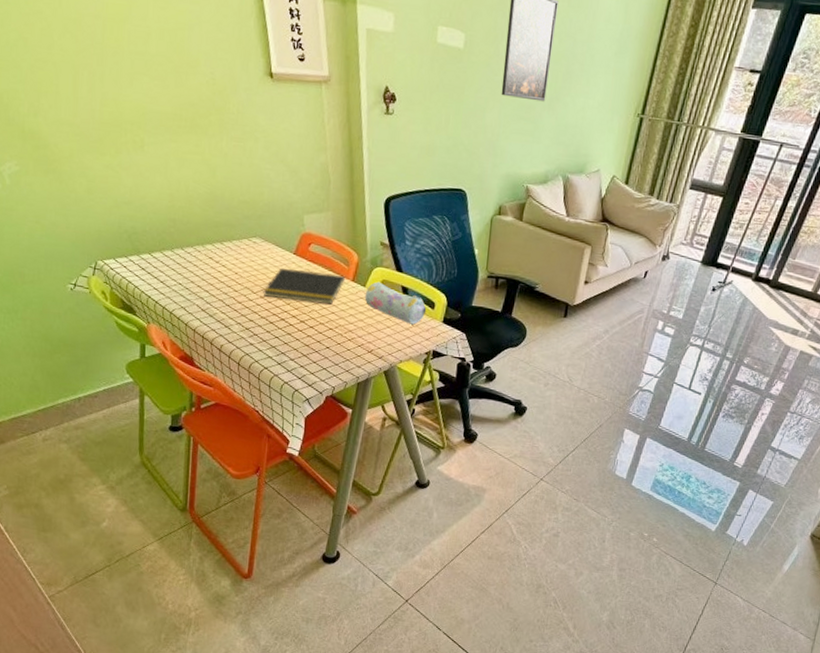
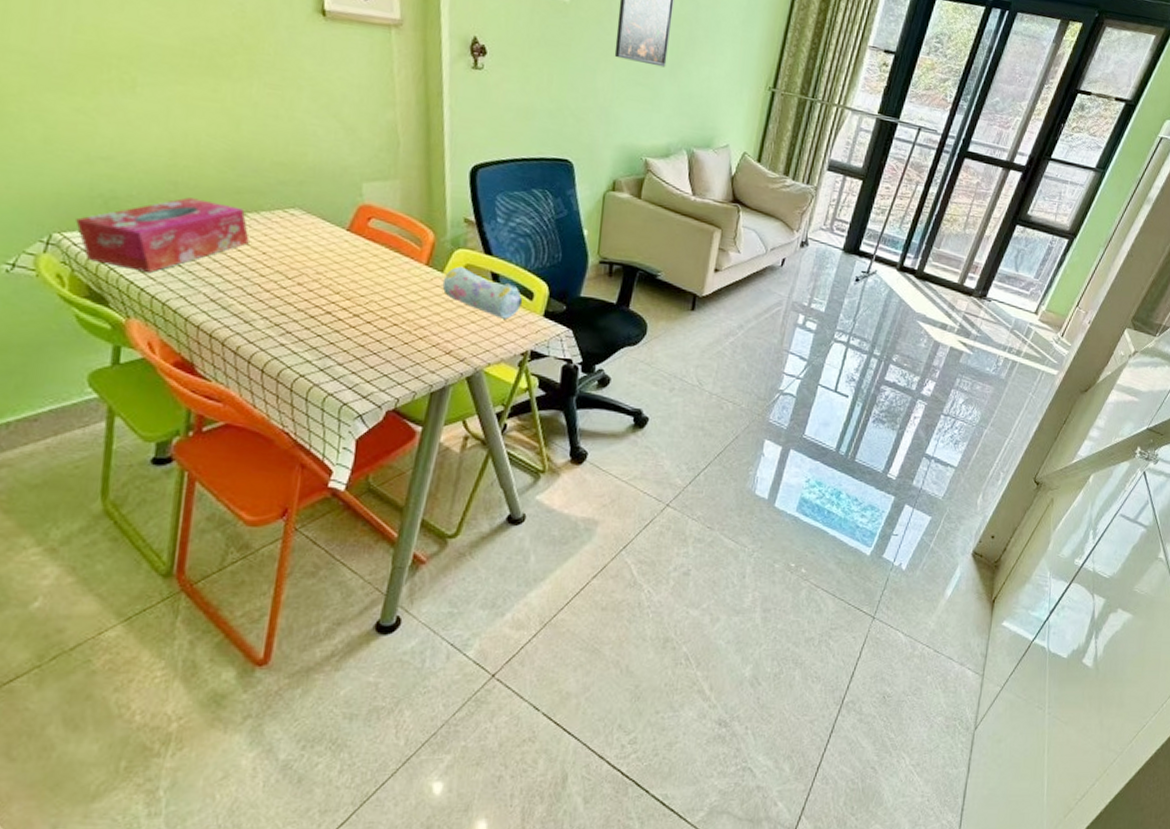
tissue box: none [111,231,226,289] -> present [75,197,250,272]
notepad: present [263,267,346,305] -> none [301,247,418,294]

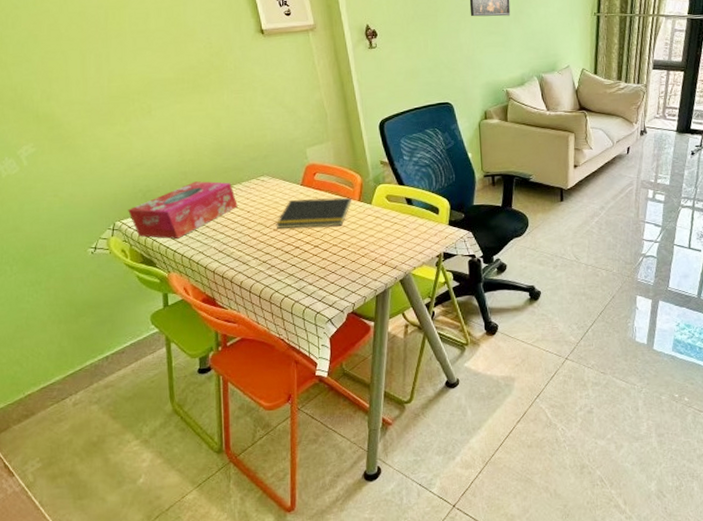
notepad: none [301,247,418,294] -> present [276,197,352,230]
pencil case: present [442,266,523,319] -> none [372,197,432,232]

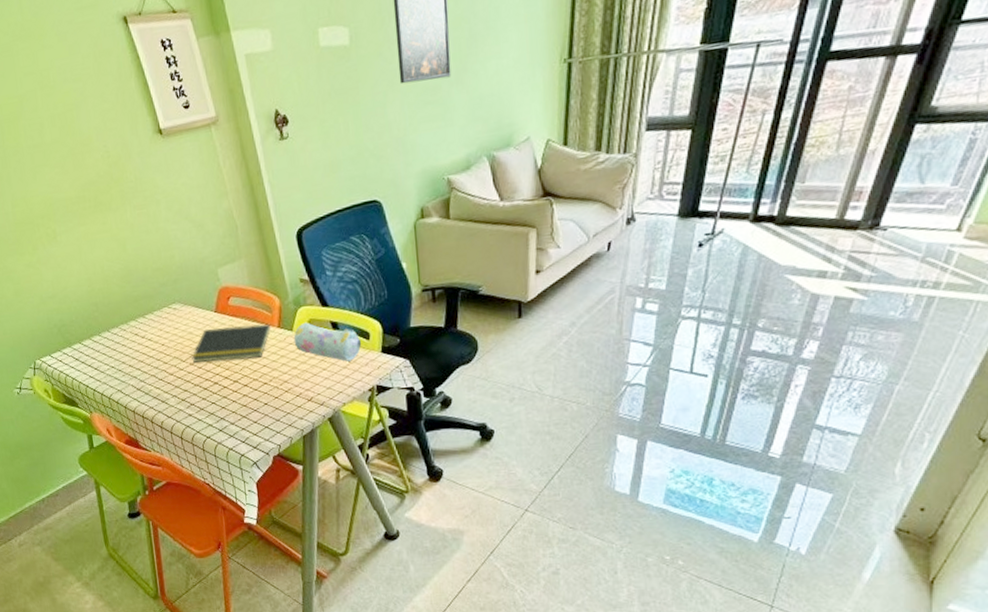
tissue box: present [128,181,238,239] -> none [46,312,152,377]
pencil case: none [372,197,432,232] -> present [293,322,362,362]

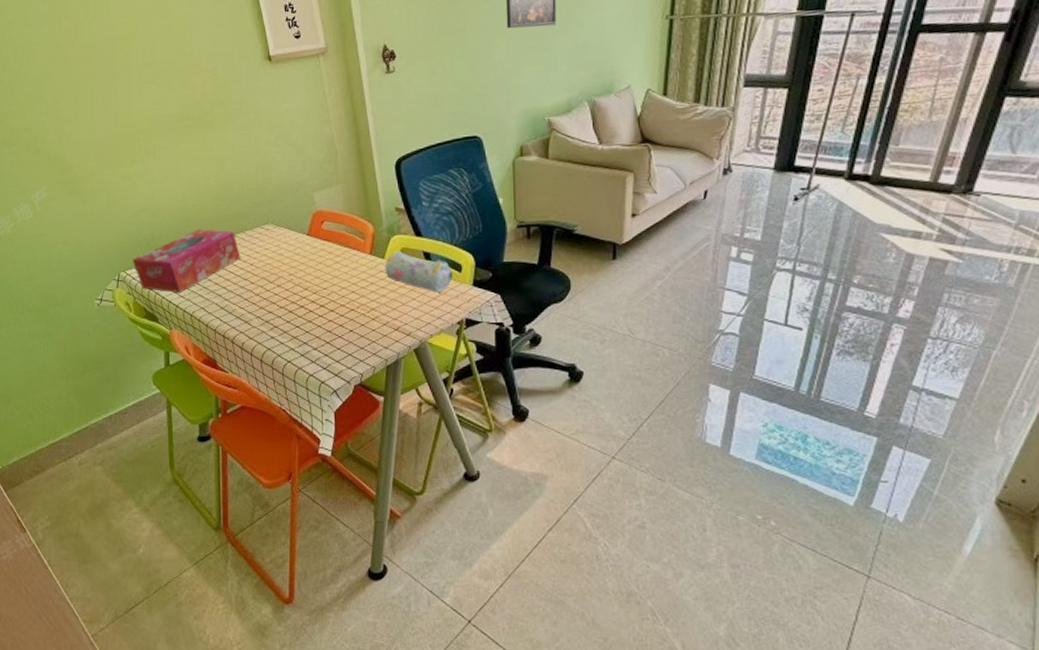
tissue box: none [46,312,152,377] -> present [132,229,241,292]
notepad: present [191,323,271,364] -> none [279,250,363,286]

